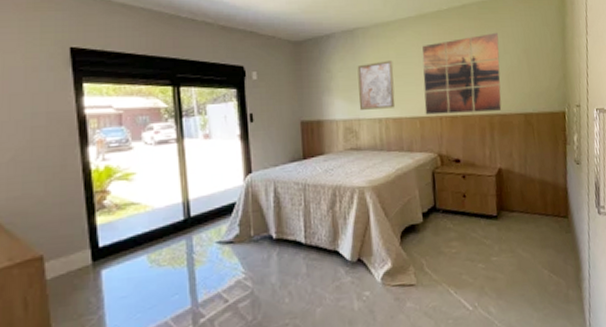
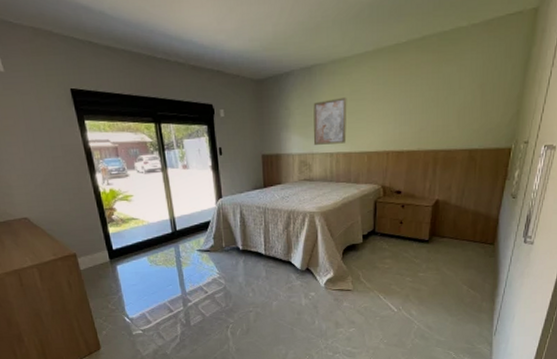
wall art: present [422,32,502,115] -> none [373,66,455,150]

